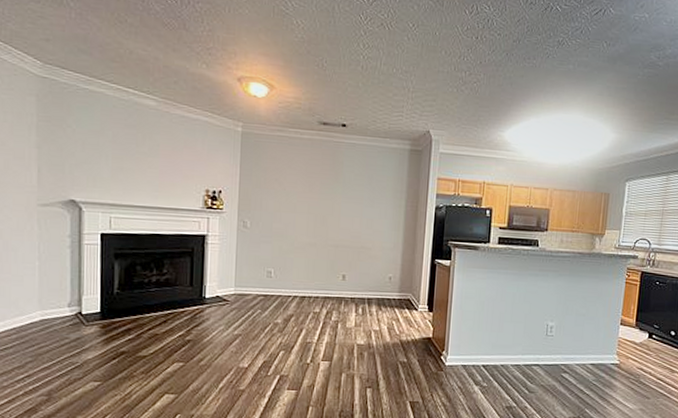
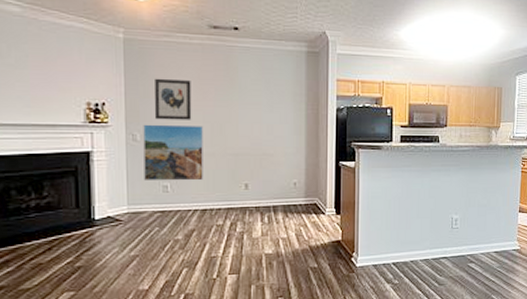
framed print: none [251,212,307,269] -> present [143,124,203,181]
wall art: none [264,169,299,211] -> present [154,78,192,120]

